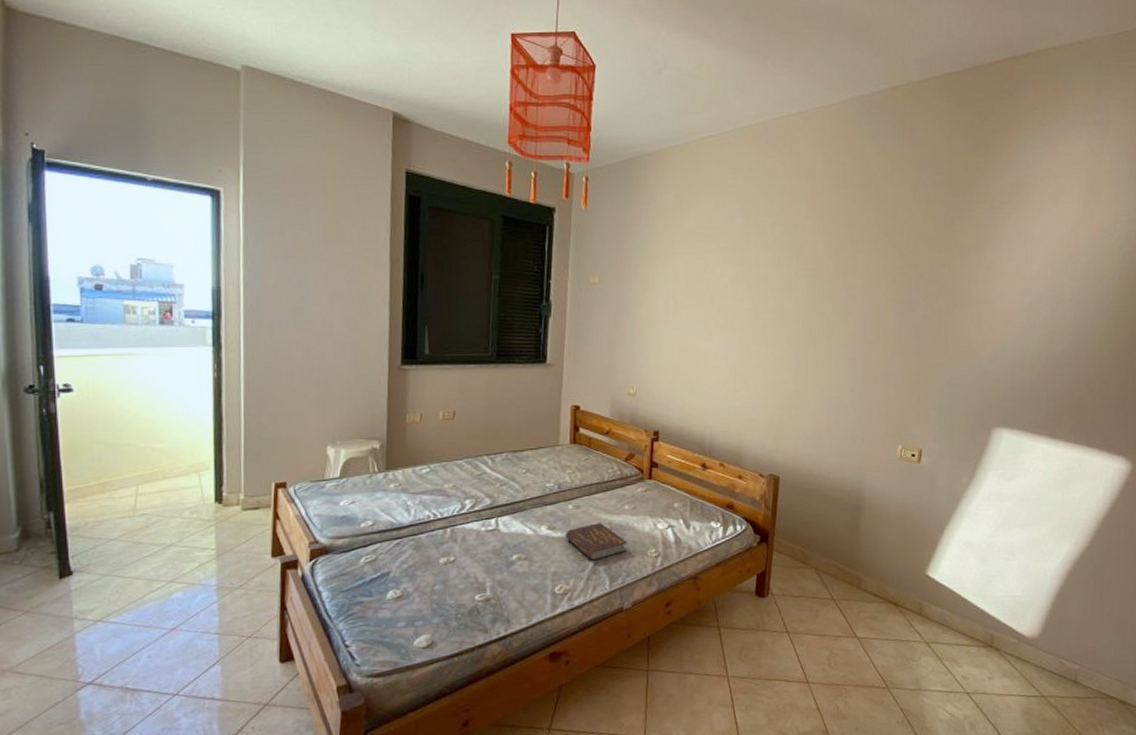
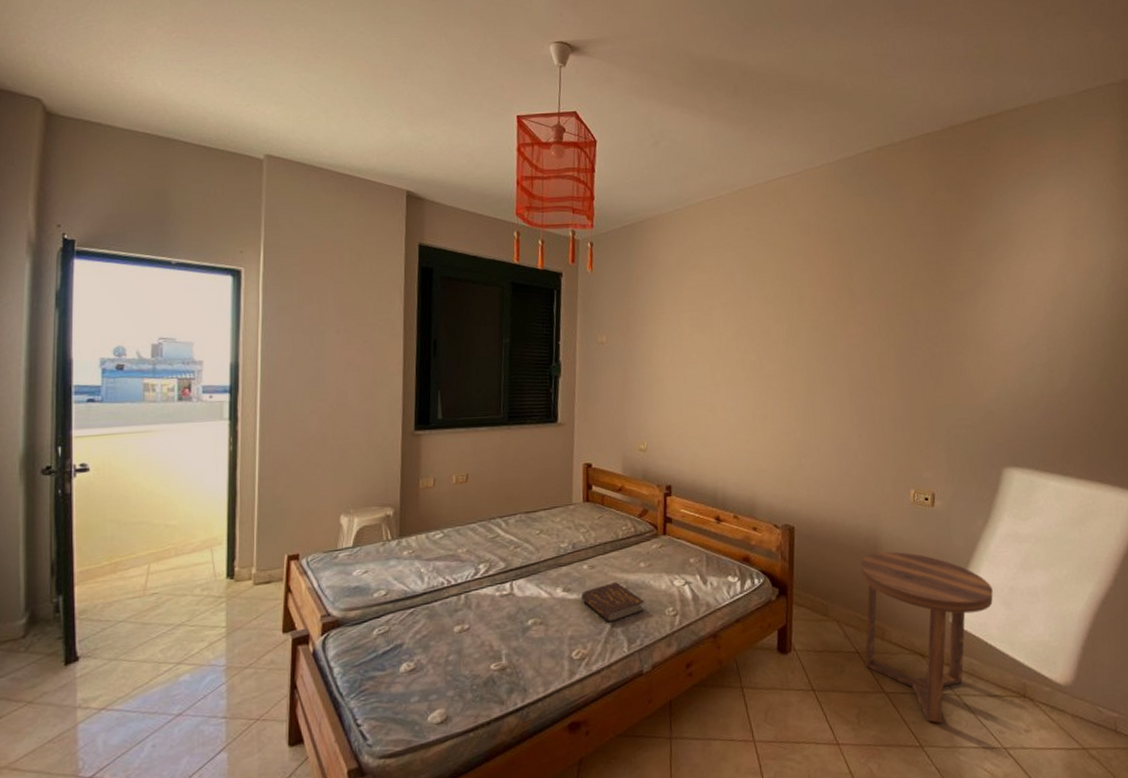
side table: none [839,505,970,668] -> present [859,551,993,723]

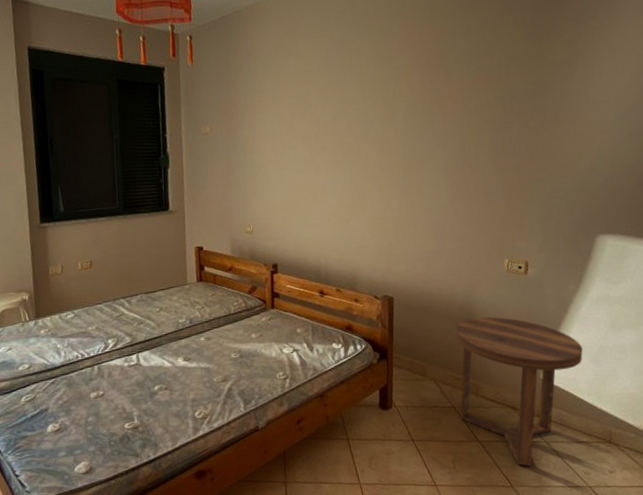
book: present [580,582,645,623] -> none [199,351,257,387]

